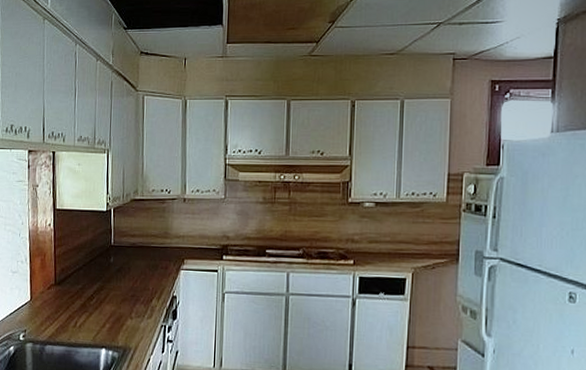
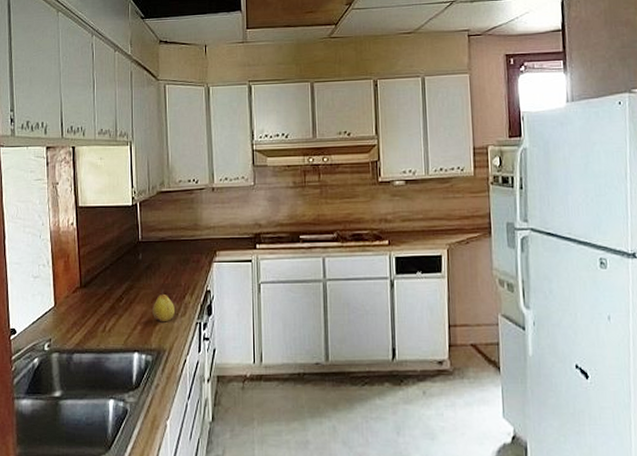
fruit: none [121,292,142,323] -> present [153,290,175,322]

